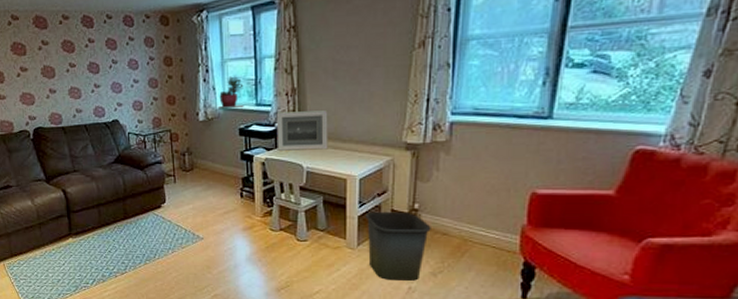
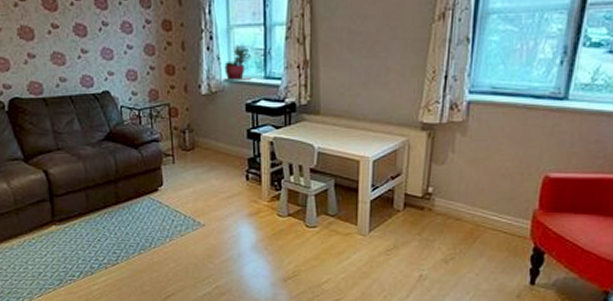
picture frame: present [276,110,328,151] -> none [286,86,342,129]
waste bin: present [365,211,431,281] -> none [378,195,445,268]

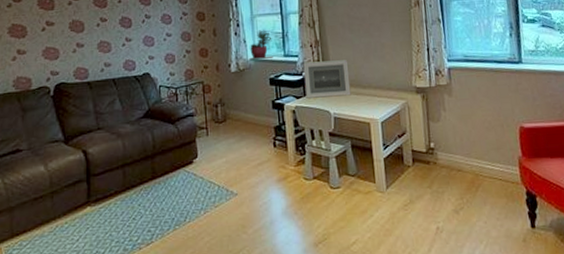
picture frame: none [286,86,342,129] -> present [303,60,351,98]

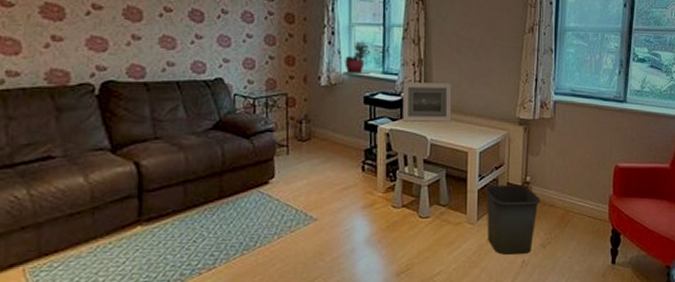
waste bin: none [390,151,448,222] -> present [484,184,541,255]

